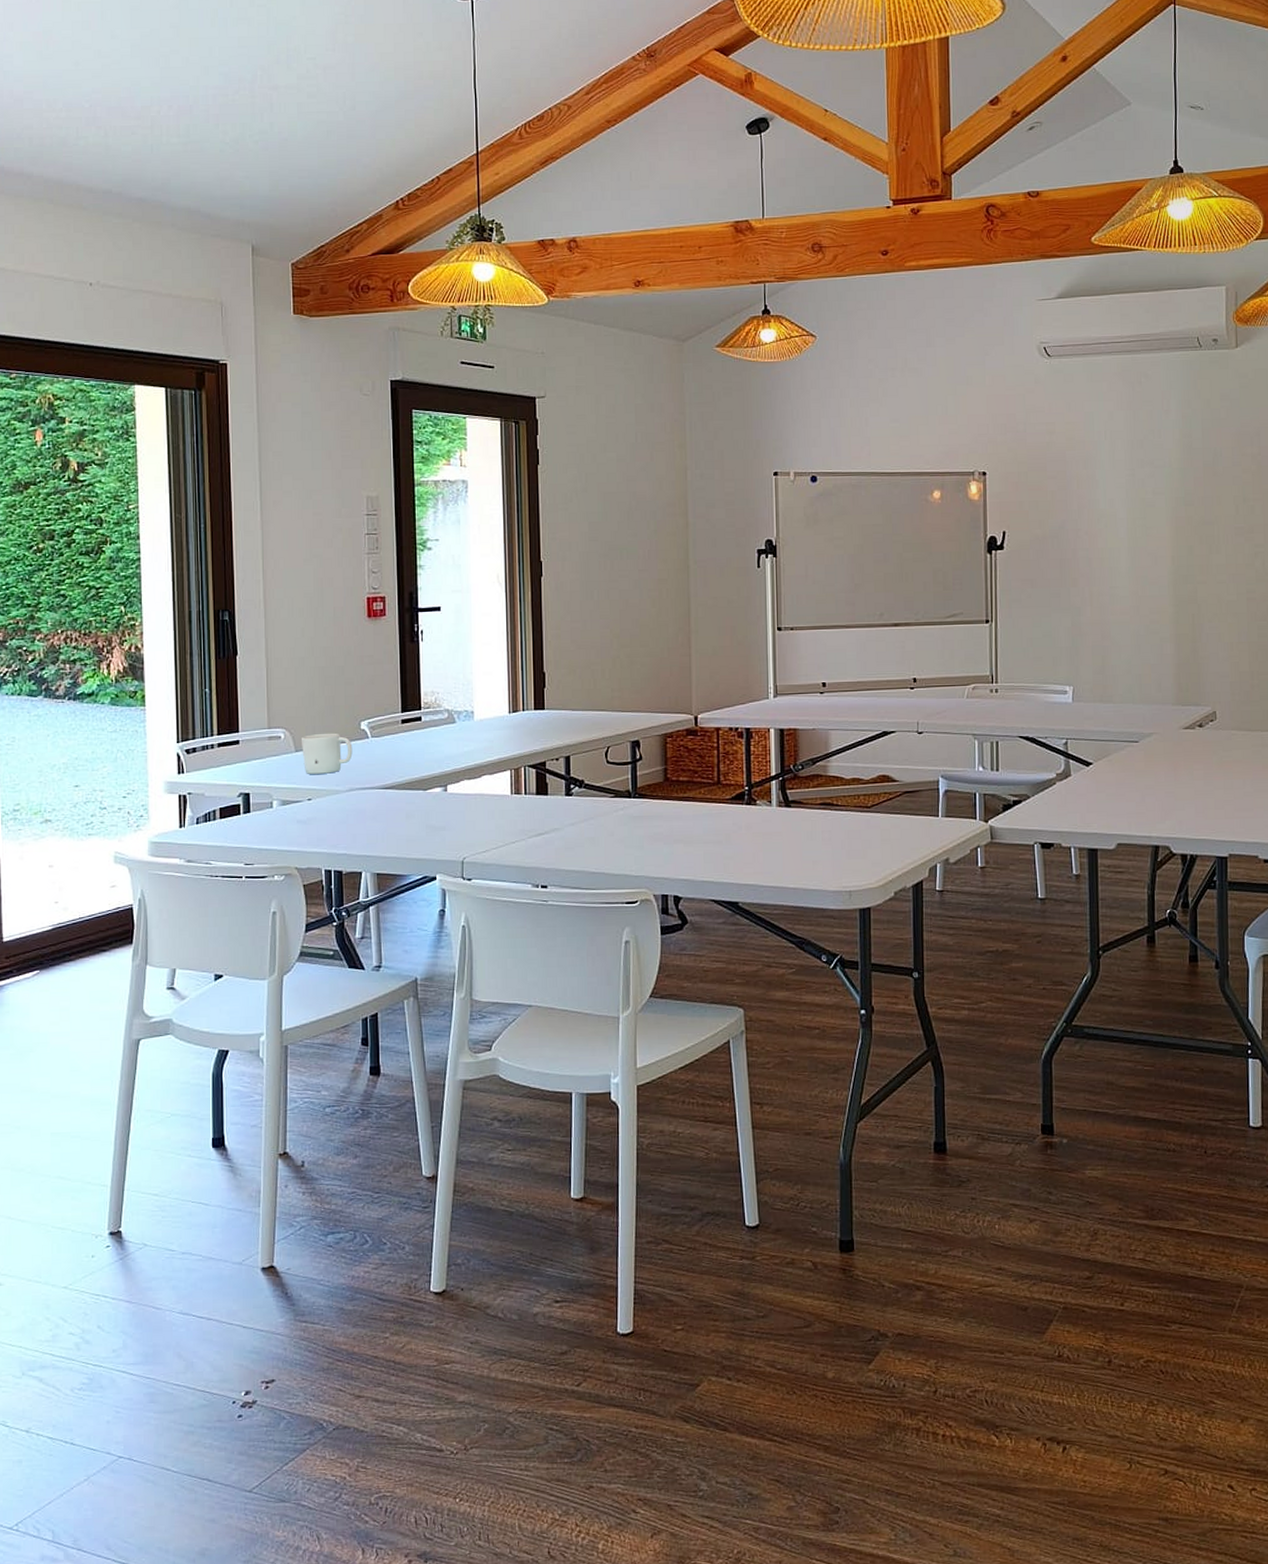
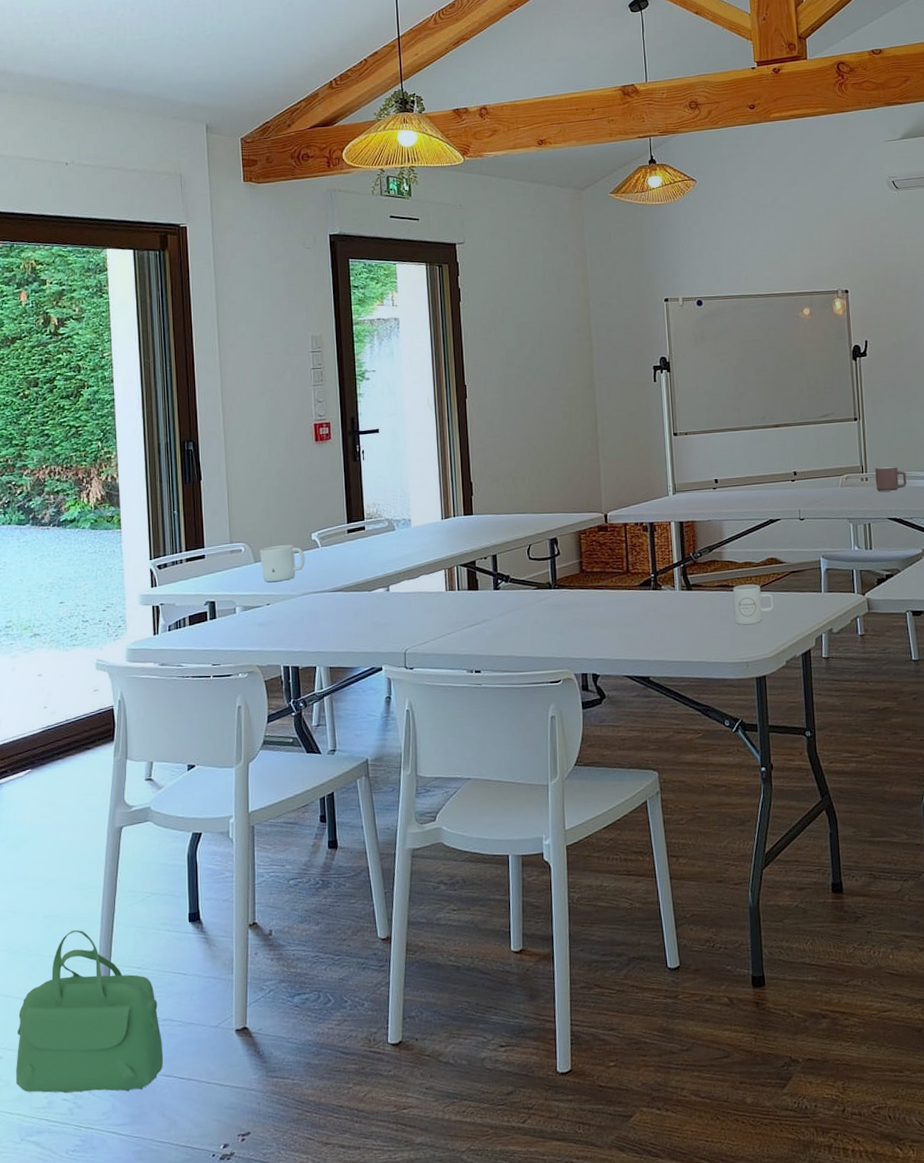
handbag: none [18,1150,181,1329] -> present [16,930,164,1093]
mug: none [837,803,884,850] -> present [732,584,775,625]
mug: none [1007,677,1043,708] -> present [875,466,907,493]

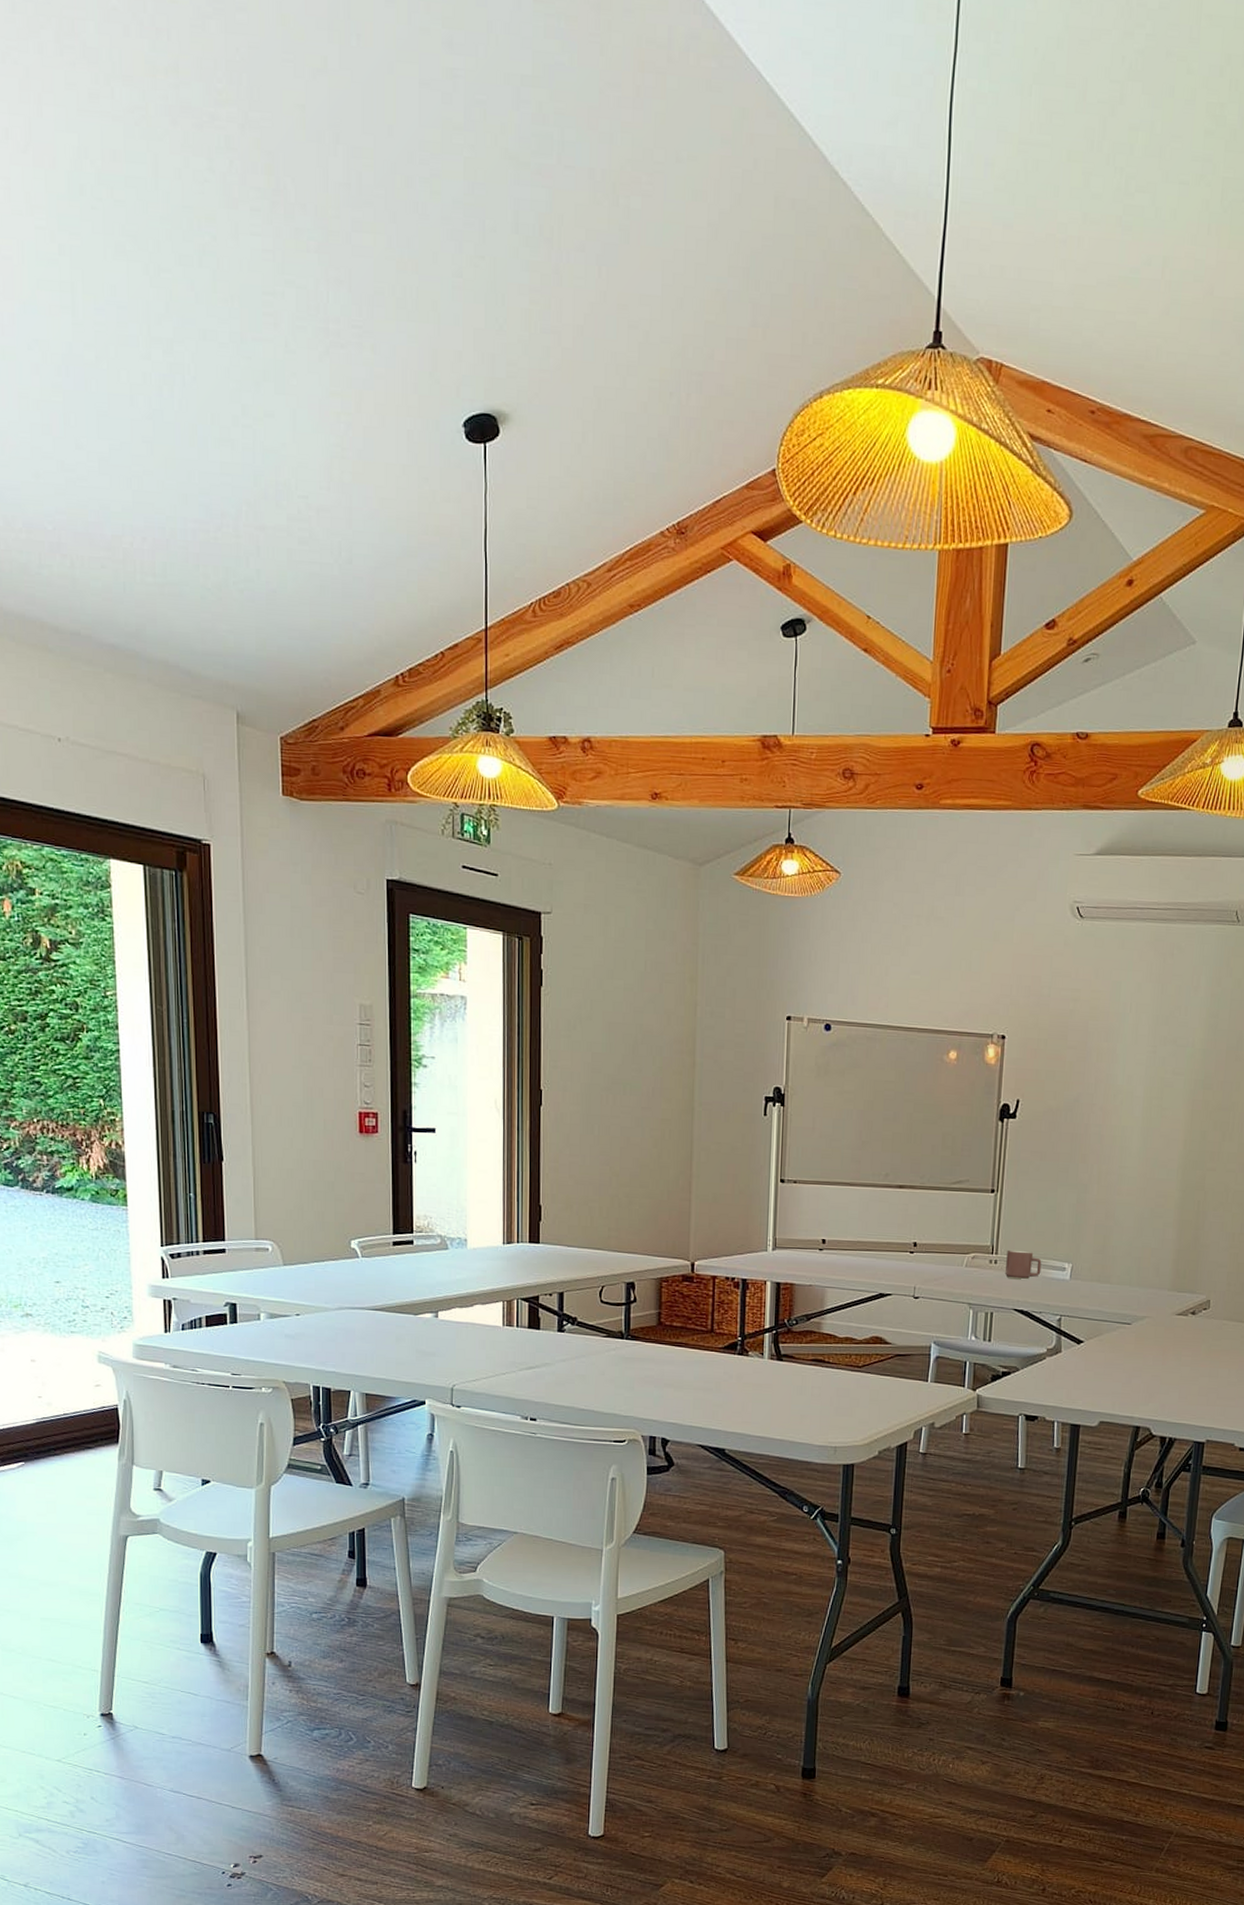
handbag: present [16,930,164,1093] -> none [12,1636,172,1802]
mug: present [259,544,305,583] -> none [289,1248,342,1291]
mug: present [732,584,775,625] -> none [827,1362,874,1407]

